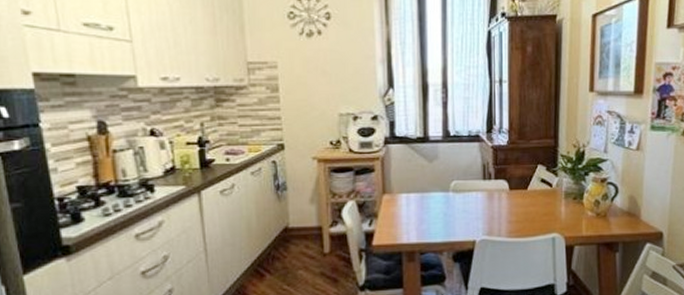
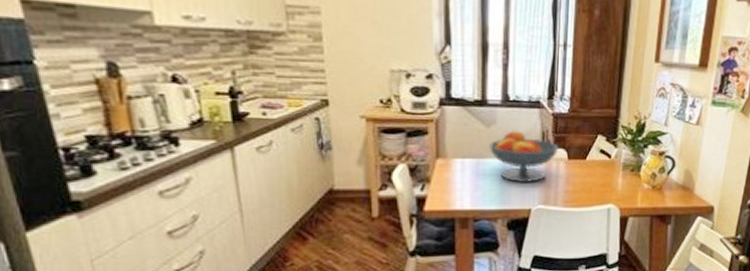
fruit bowl: none [433,163,500,215] -> present [489,129,559,183]

